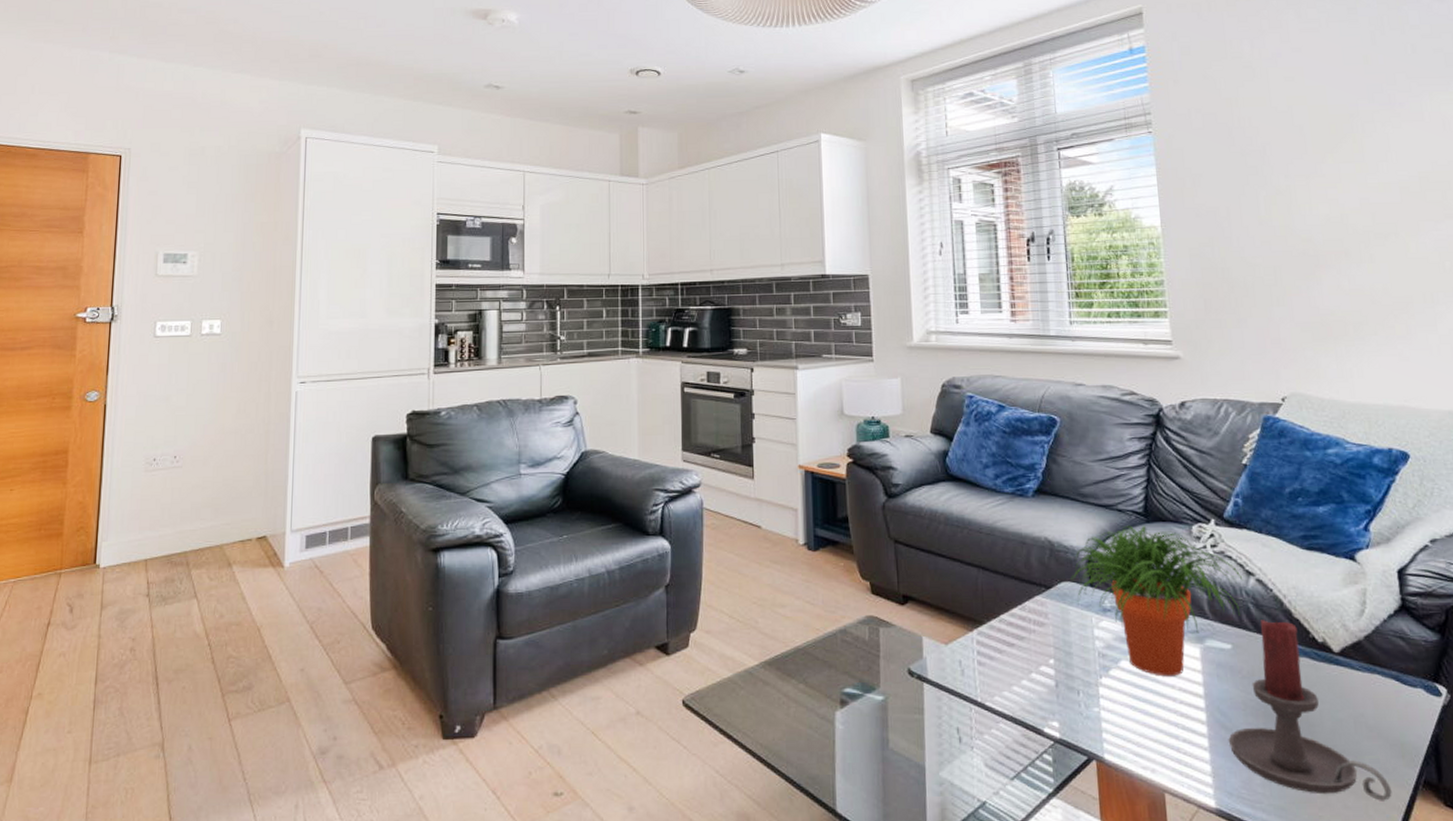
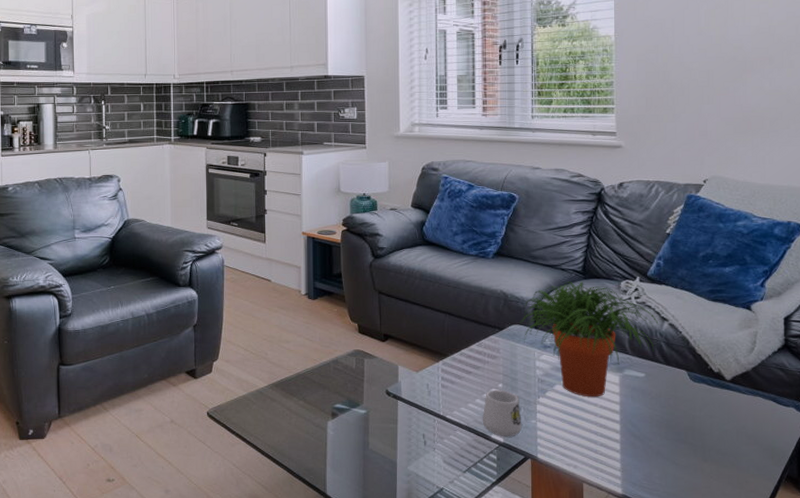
mug: none [1031,667,1082,731] -> present [482,389,522,437]
candle holder: present [1228,620,1392,801] -> none [636,355,761,490]

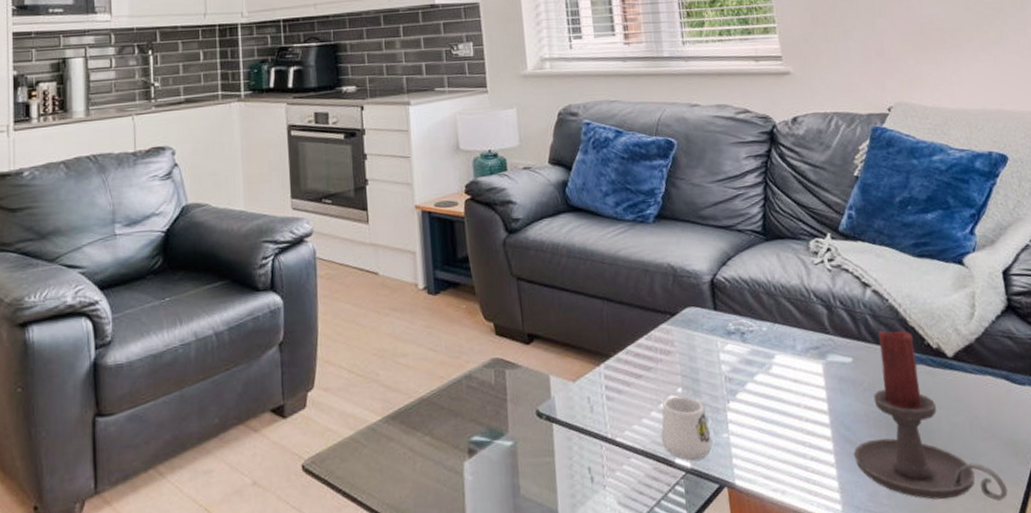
potted plant: present [520,281,659,397] -> none [694,244,860,396]
candle holder: none [636,355,761,490] -> present [853,329,1008,501]

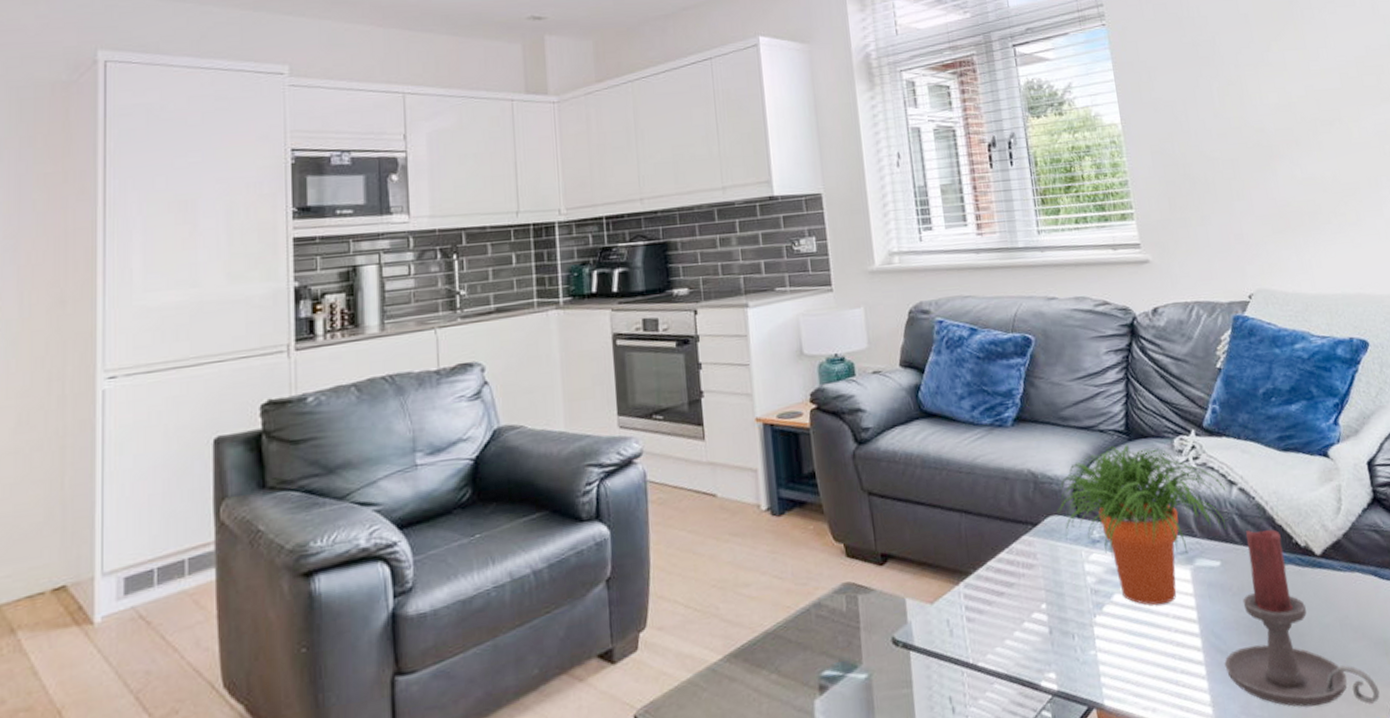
mug: present [661,396,712,460] -> none [1025,612,1079,682]
potted plant: none [694,244,860,396] -> present [1057,444,1227,606]

